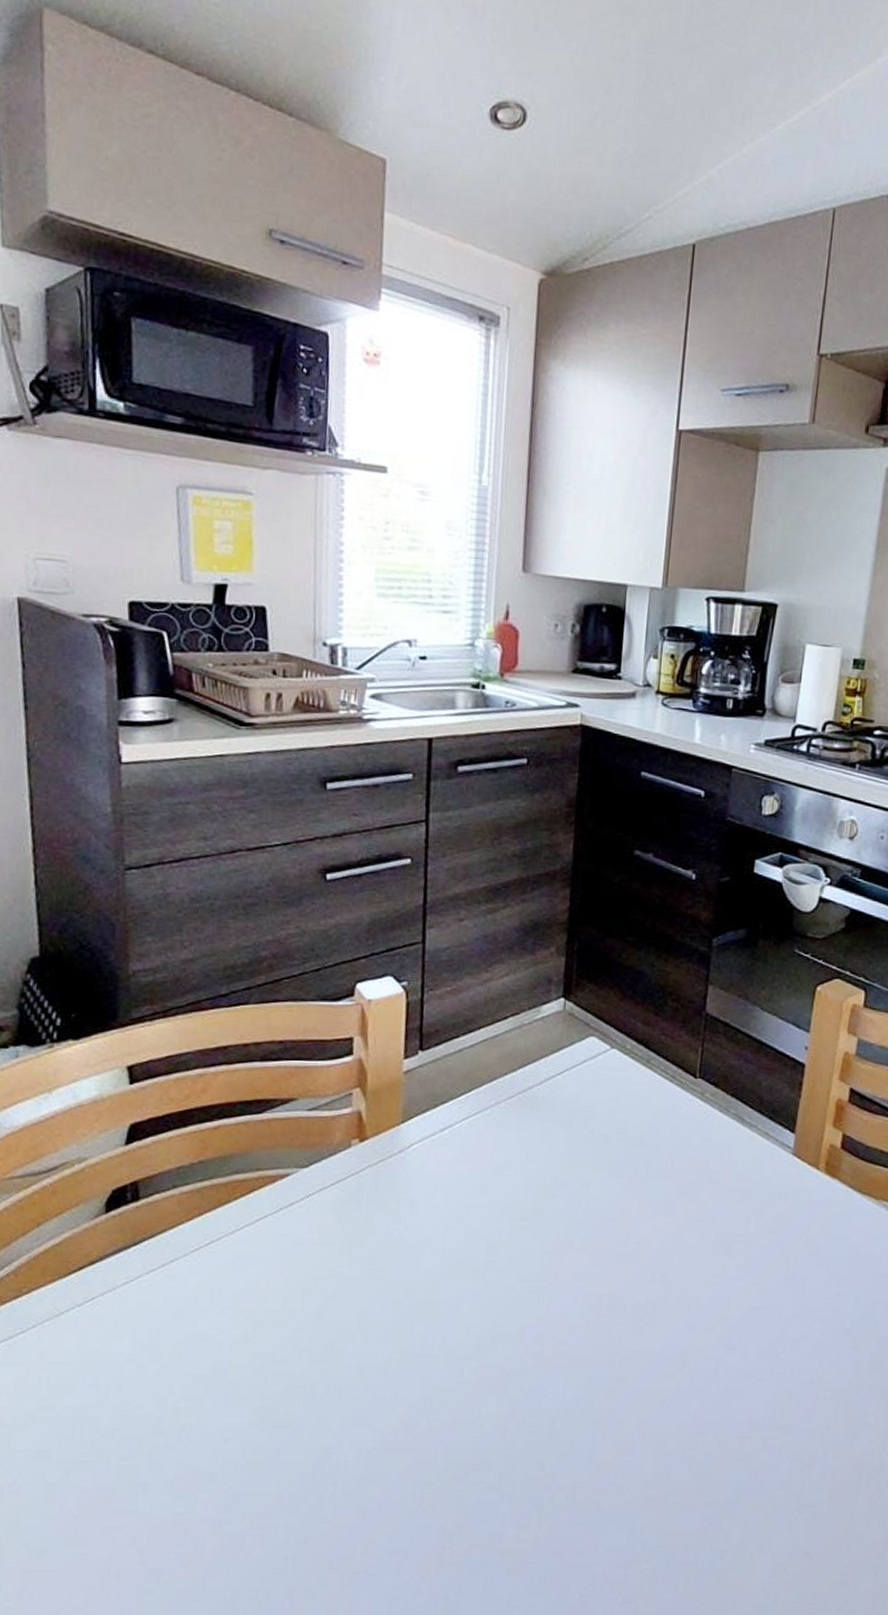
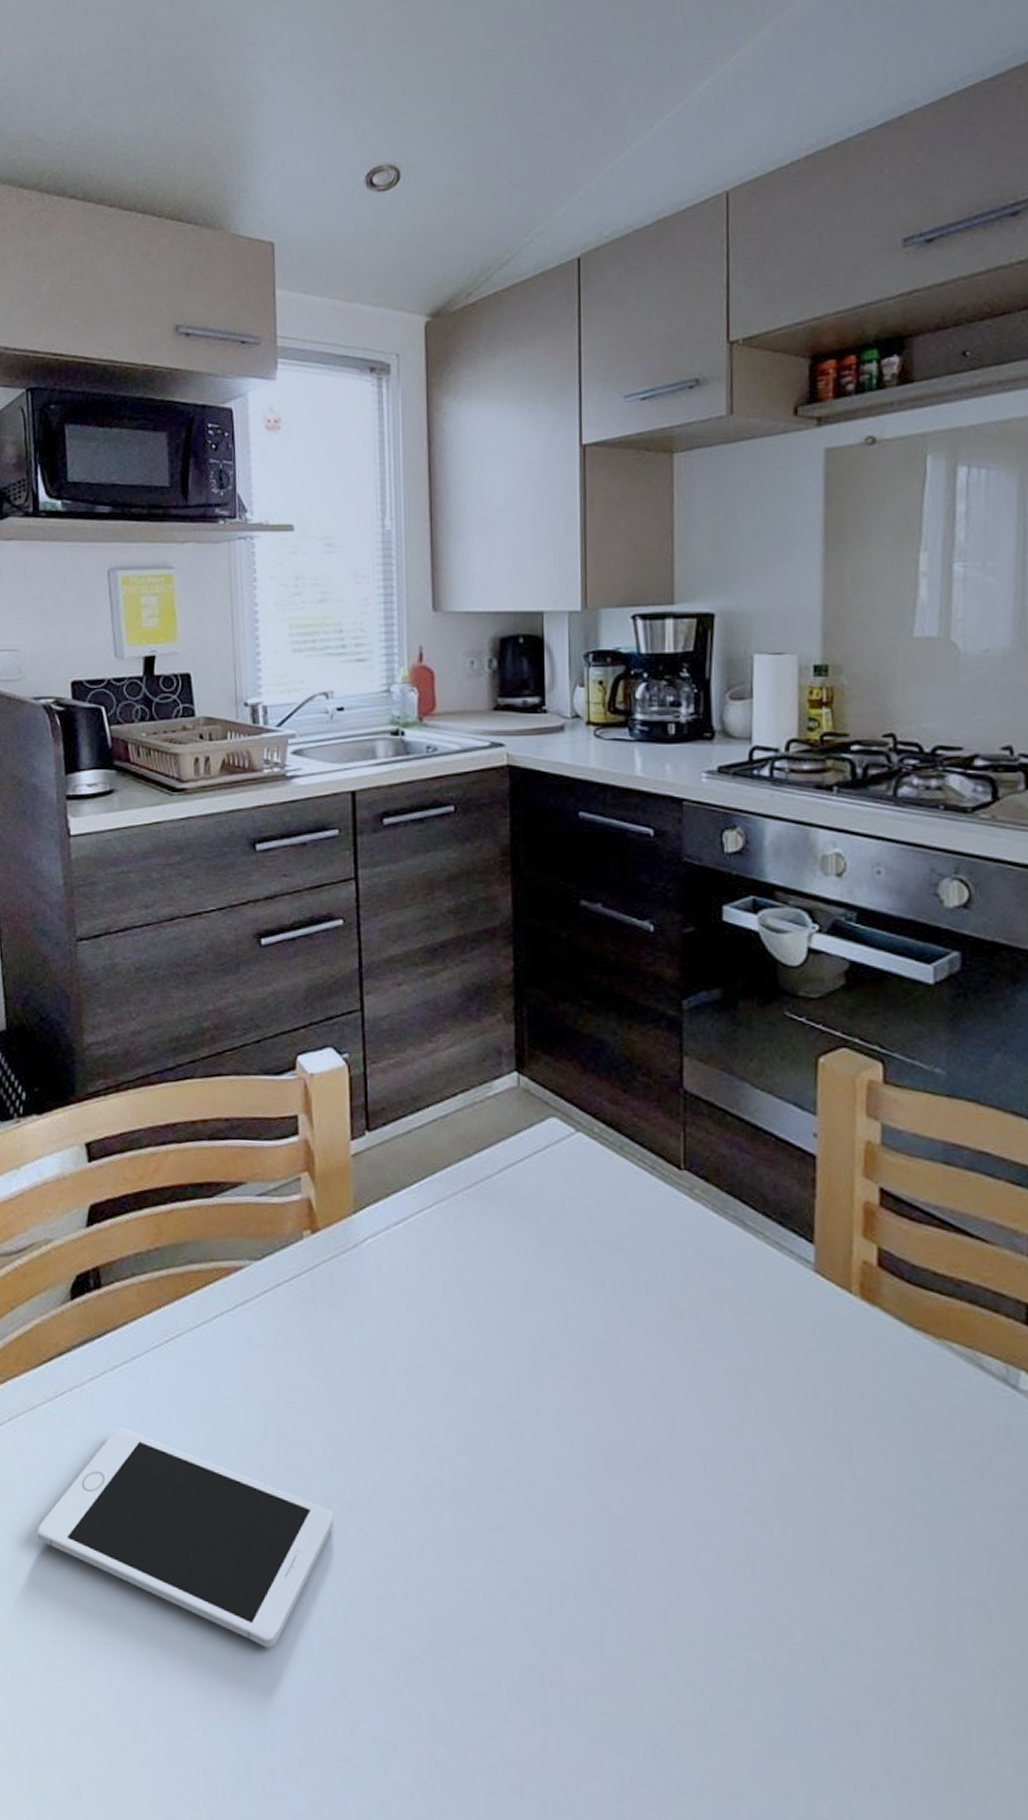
cell phone: none [61,1324,364,1494] -> present [37,1428,333,1649]

